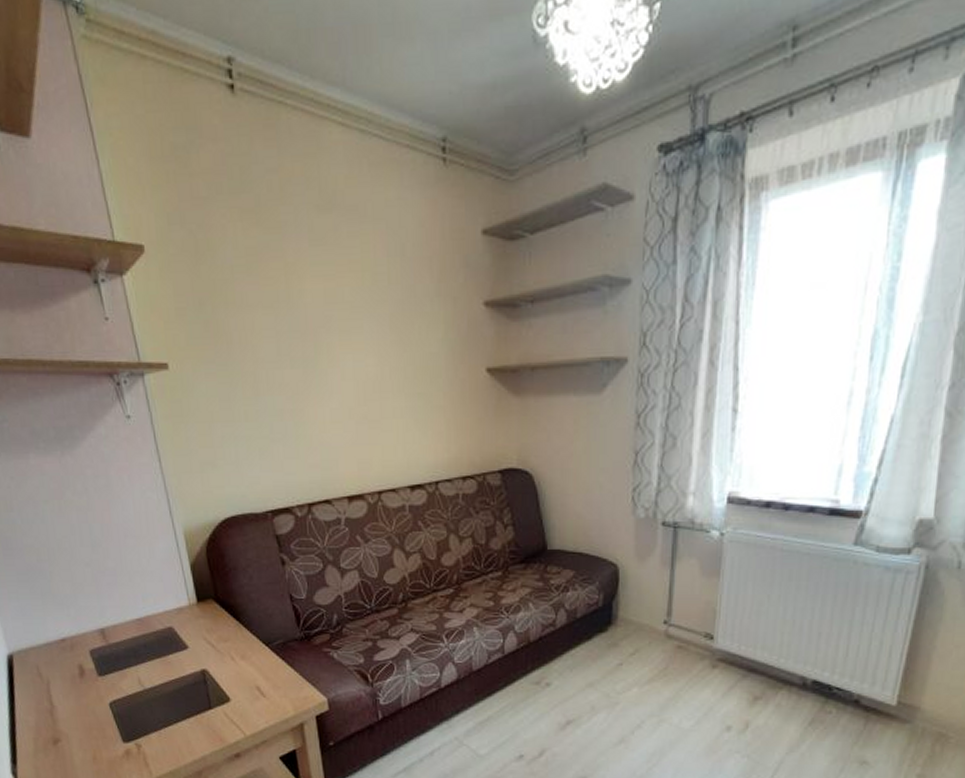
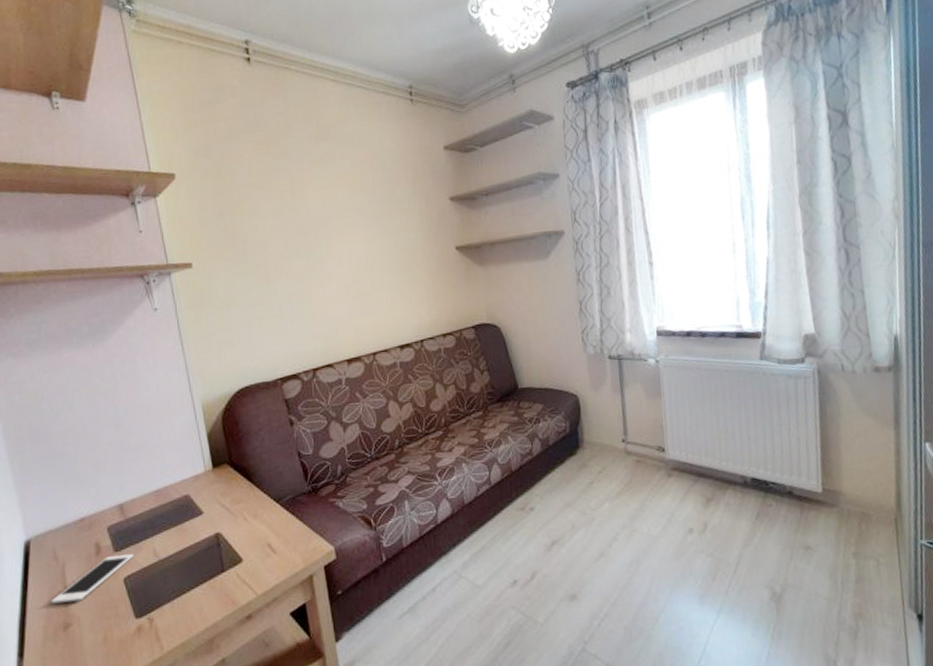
cell phone: none [39,680,118,719] -> present [52,554,134,604]

